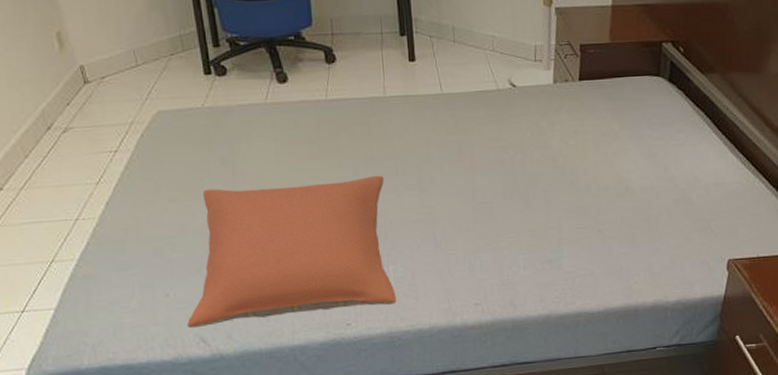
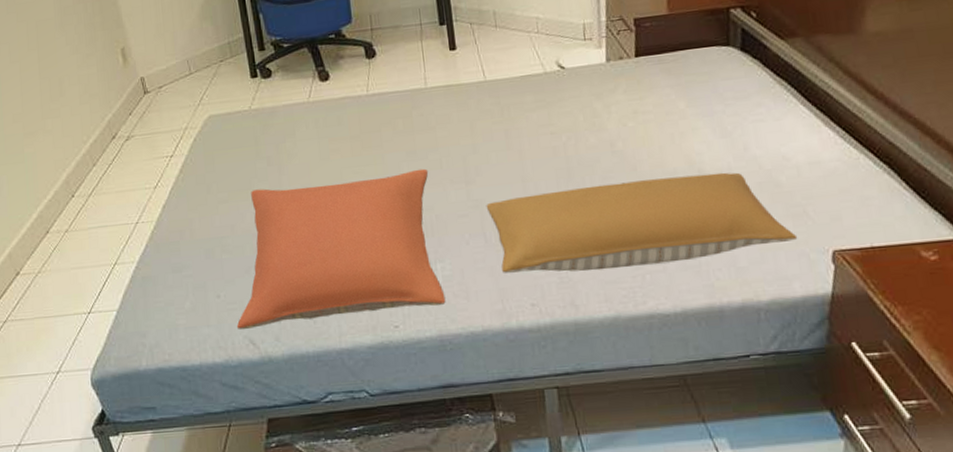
pillow: none [437,189,702,276] -> present [486,172,798,273]

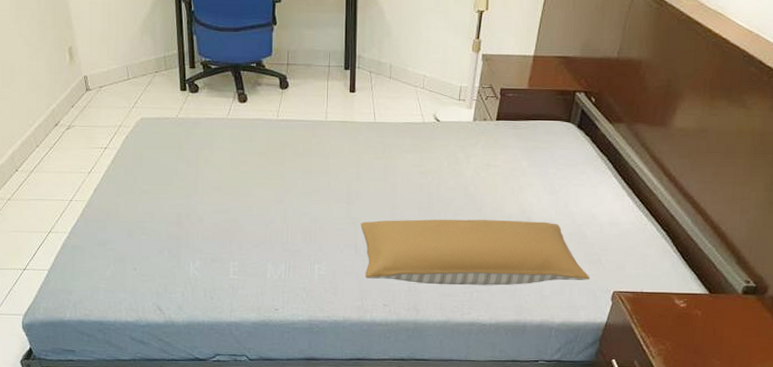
pillow: present [236,168,446,330] -> none [147,186,319,298]

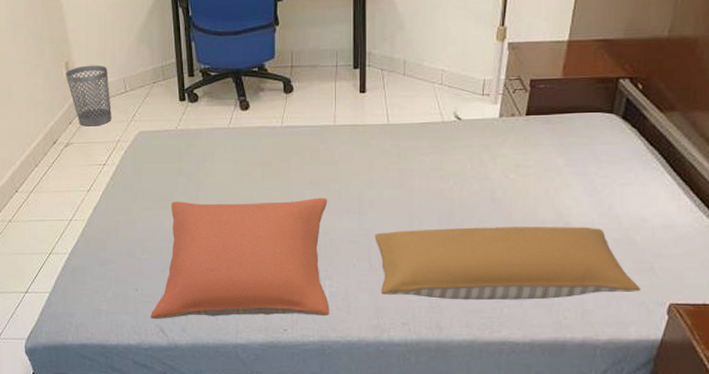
wastebasket: none [69,51,114,111] -> present [65,65,112,127]
pillow: none [147,186,319,298] -> present [150,197,330,320]

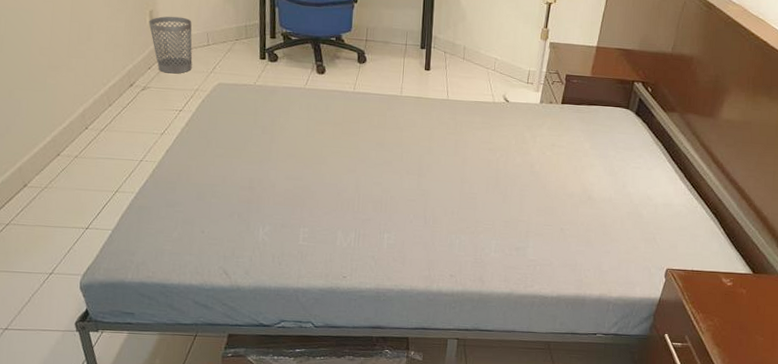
pillow: present [150,197,330,320] -> none [214,151,391,265]
pillow: present [374,227,641,301] -> none [430,193,646,260]

